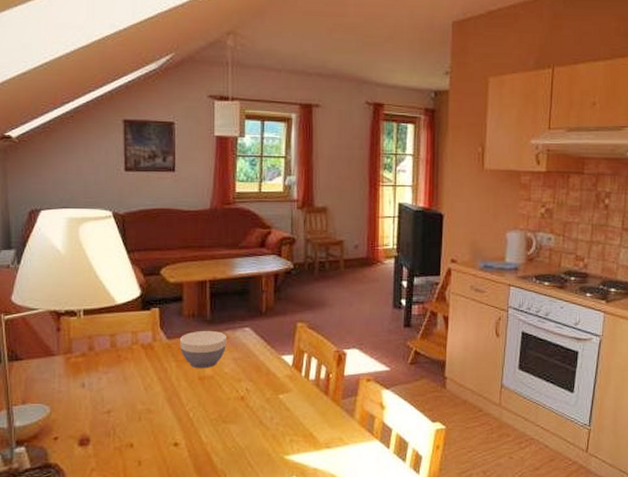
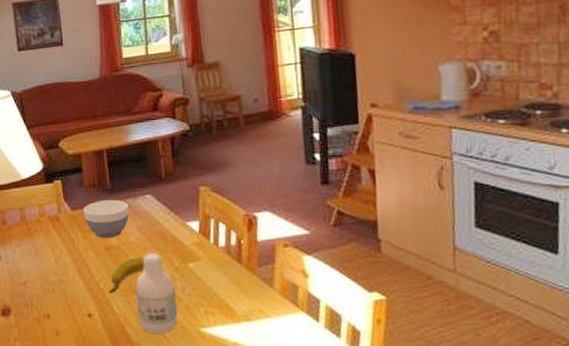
banana: none [198,388,237,423] -> present [108,257,145,293]
bottle: none [225,384,265,461] -> present [135,253,178,334]

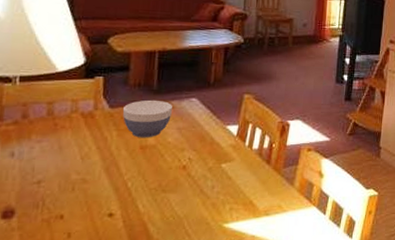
banana: present [108,257,145,293] -> none [136,157,180,192]
bottle: present [135,253,178,334] -> none [163,153,206,231]

